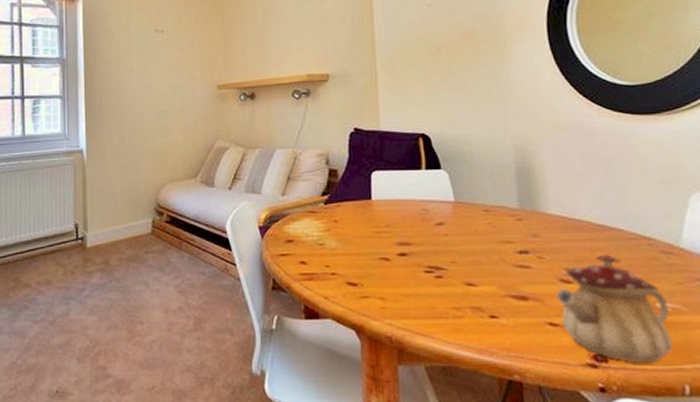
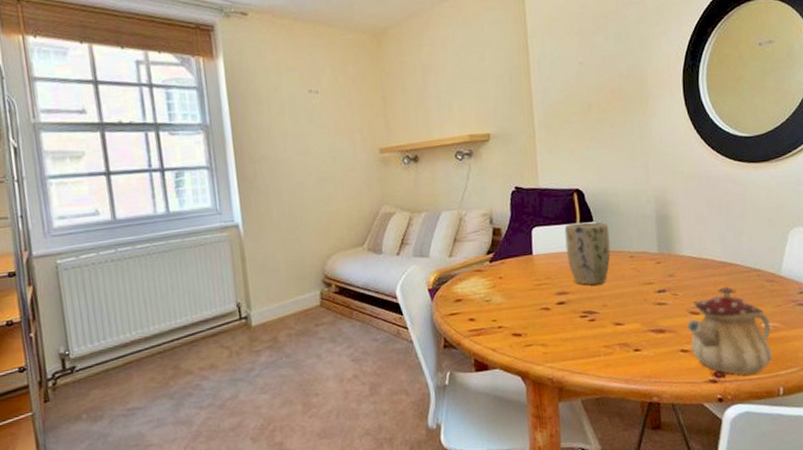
plant pot: none [408,169,461,237] -> present [564,221,611,285]

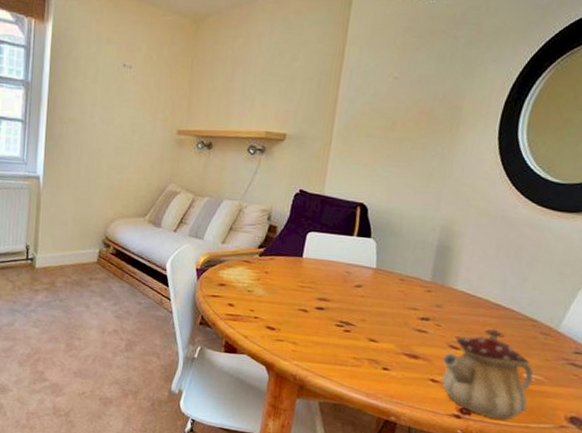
plant pot: present [564,221,611,285] -> none [336,235,386,299]

